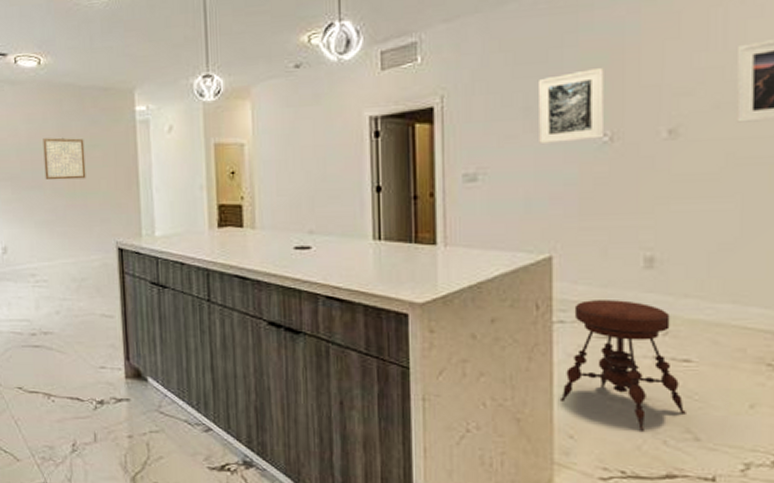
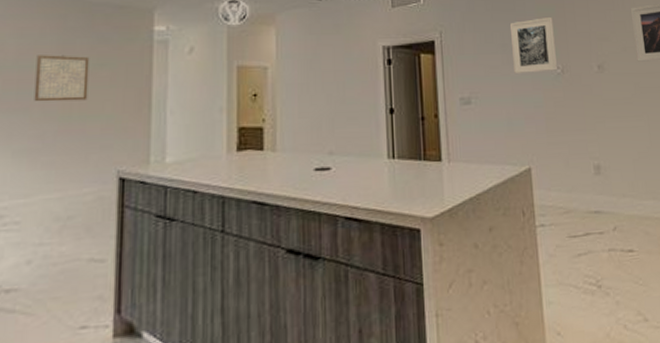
stool: present [559,300,686,431] -> none [547,202,636,319]

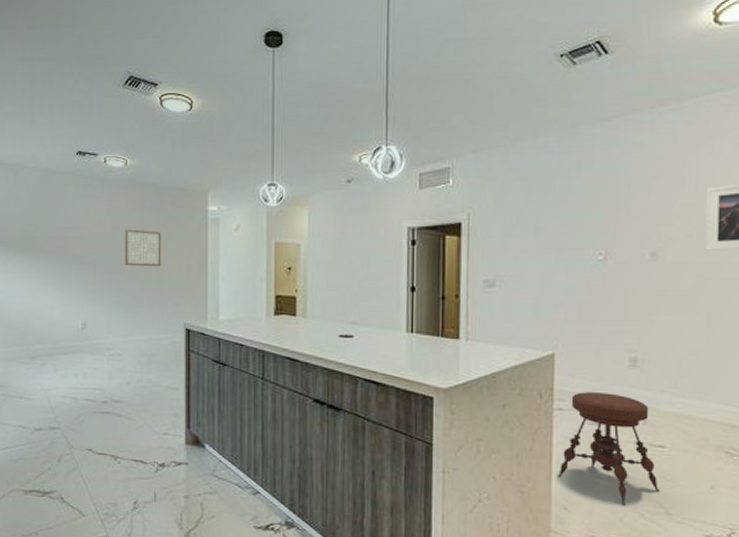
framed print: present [509,17,557,75] -> none [547,199,601,259]
stool: none [547,202,636,319] -> present [556,392,660,505]

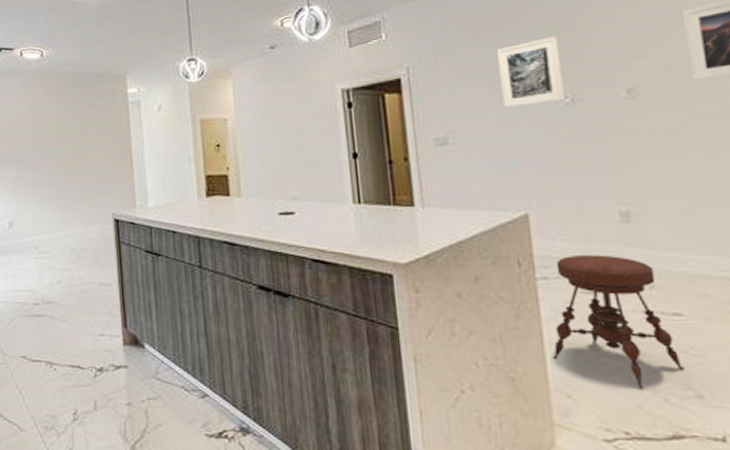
wall art: present [125,229,161,267] -> none [45,119,84,159]
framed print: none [547,199,601,259] -> present [496,36,565,109]

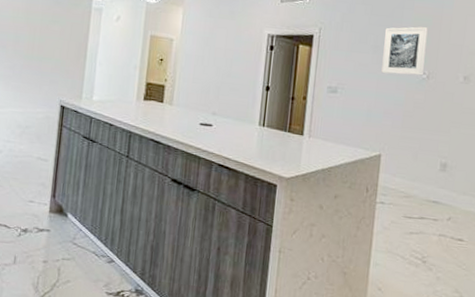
stool: present [552,255,685,389] -> none [374,189,457,289]

